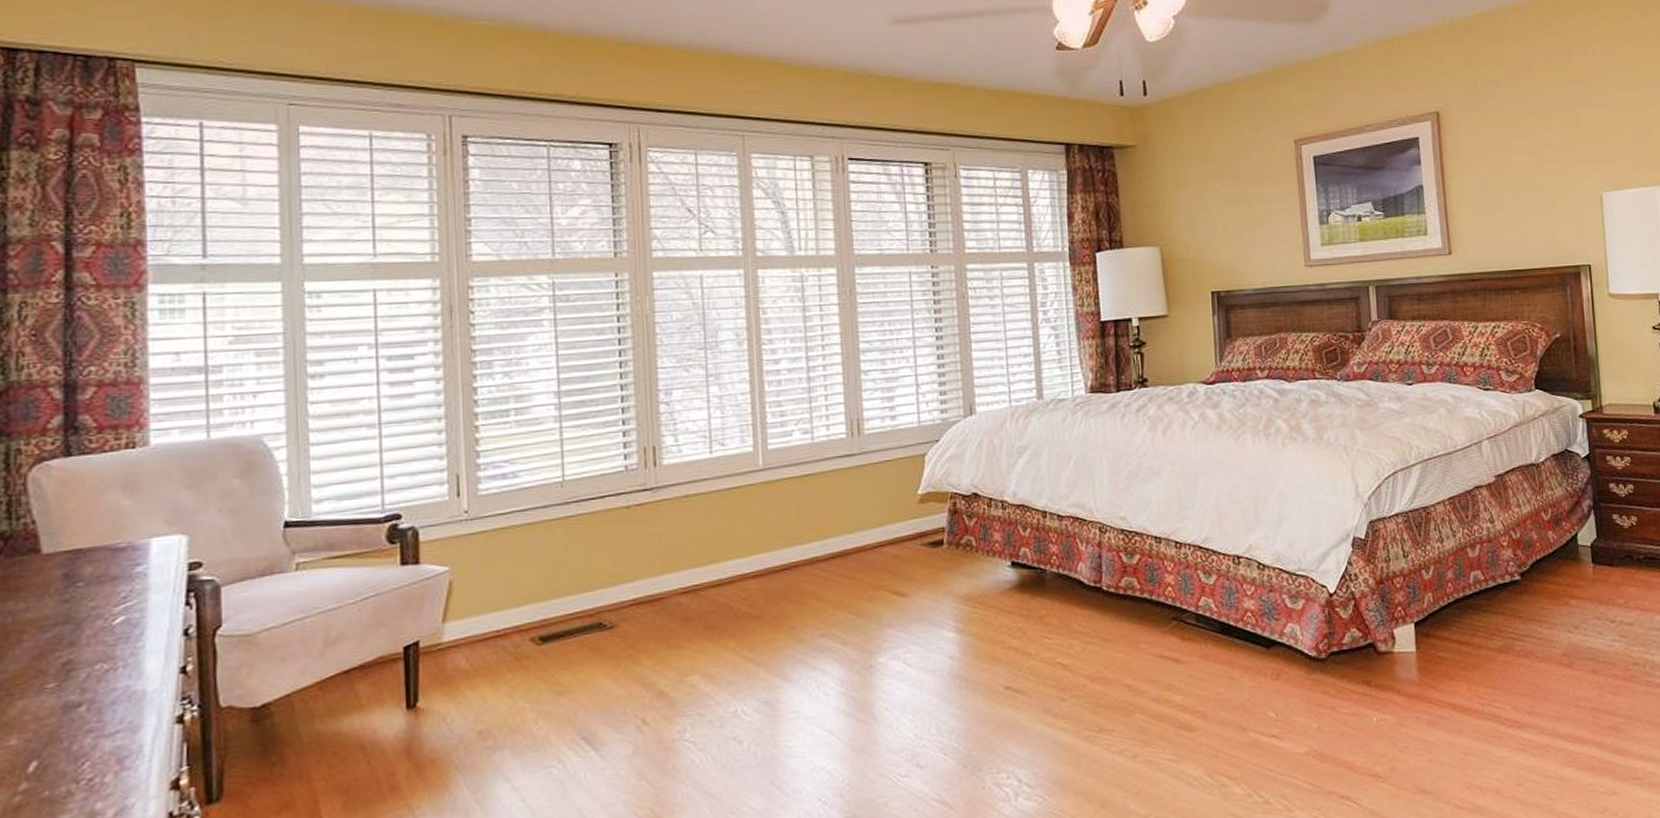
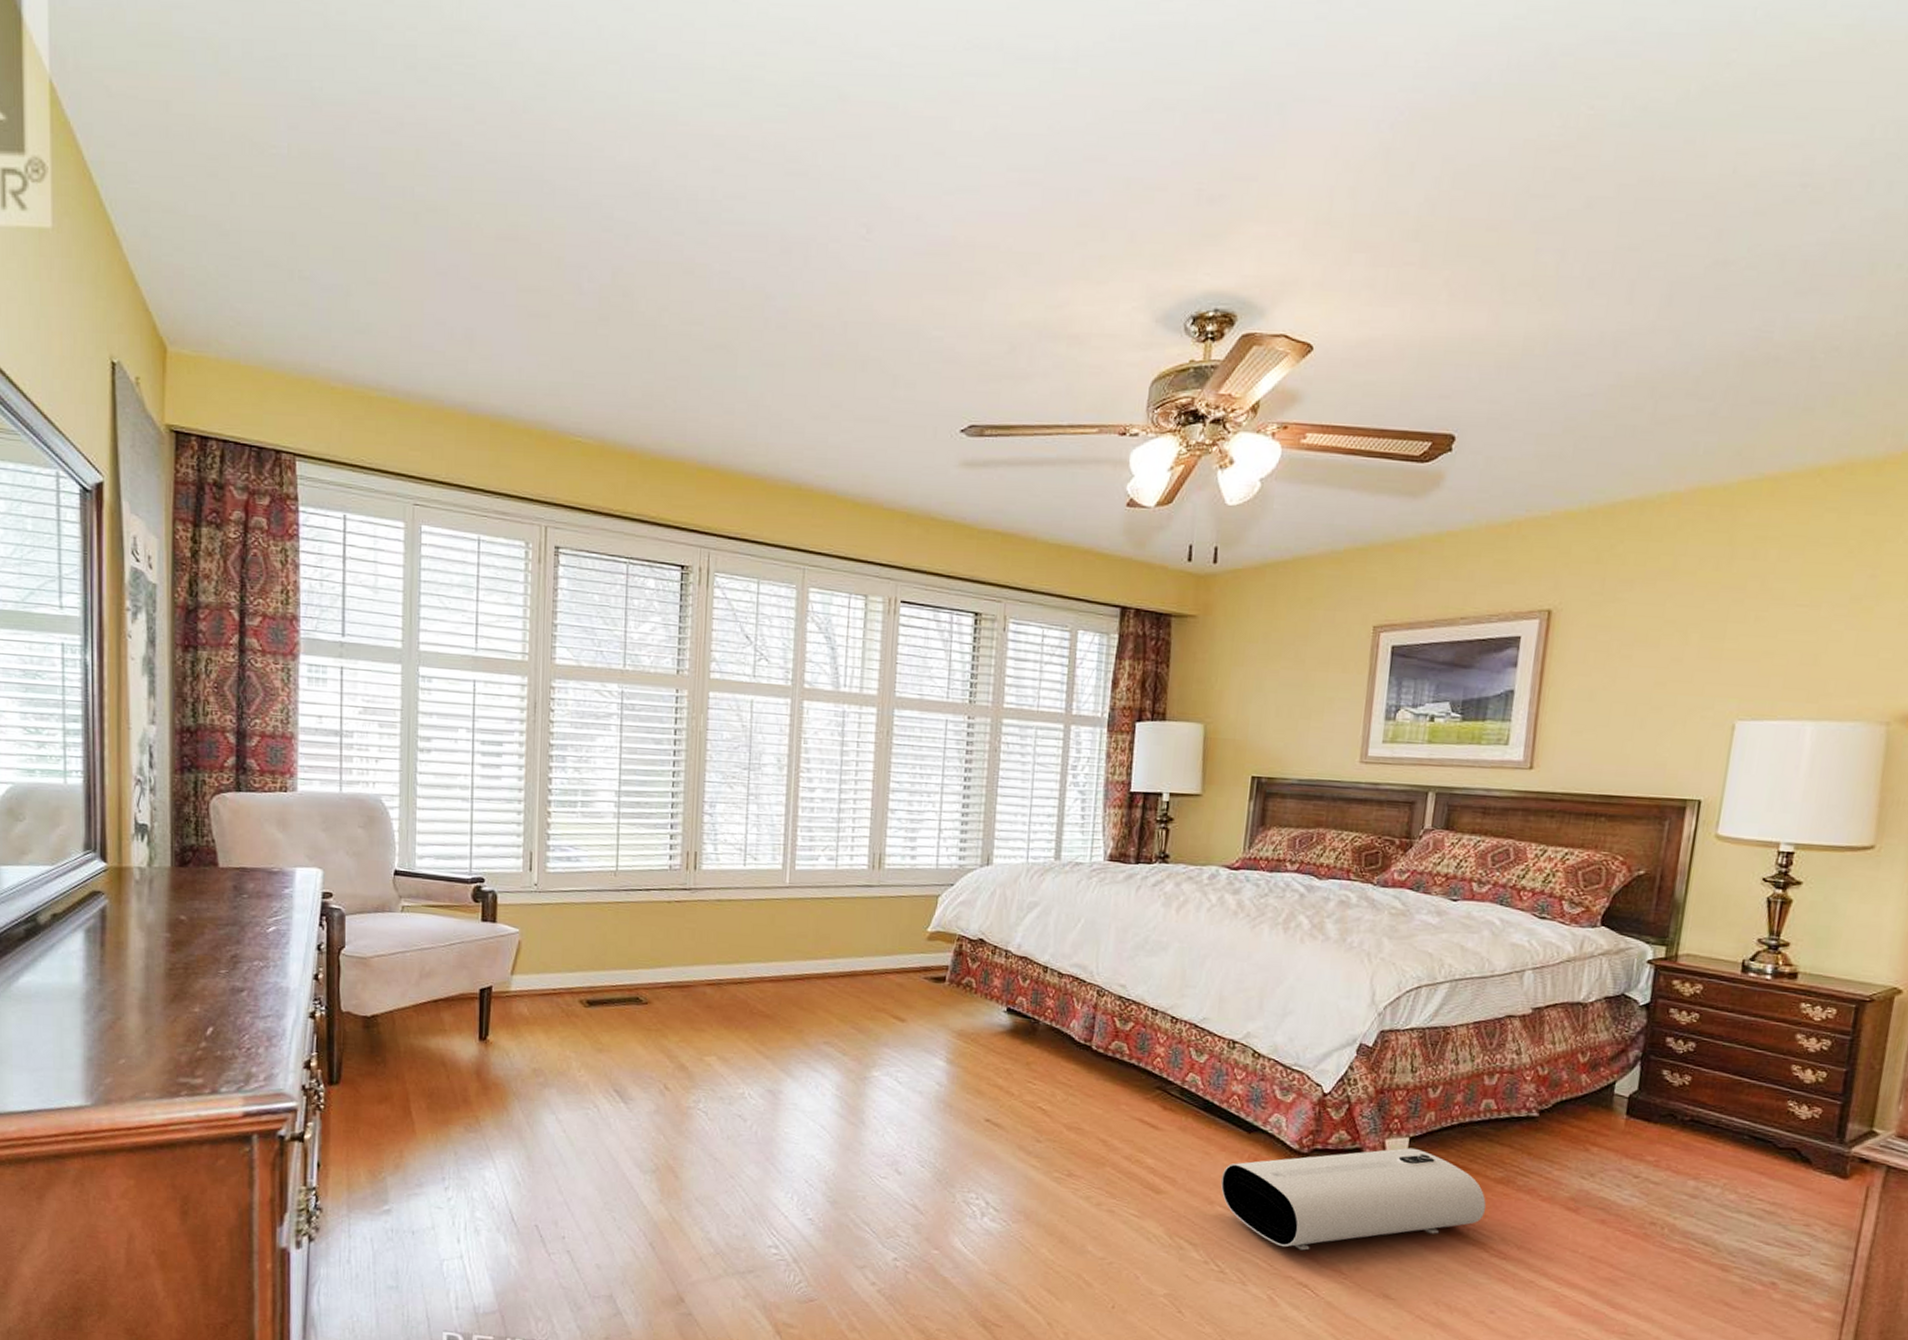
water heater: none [1249,632,1494,762] -> present [1220,1147,1486,1251]

